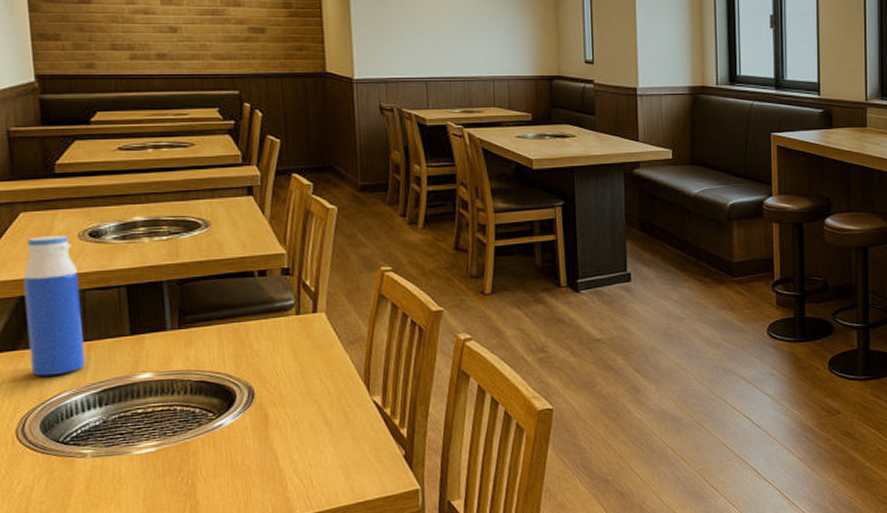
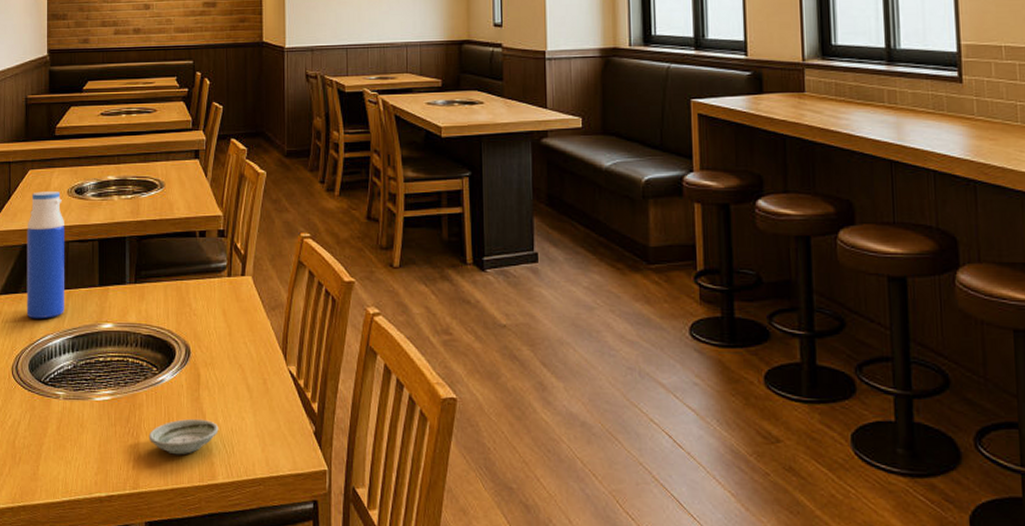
saucer: none [207,458,294,497] -> present [148,418,219,455]

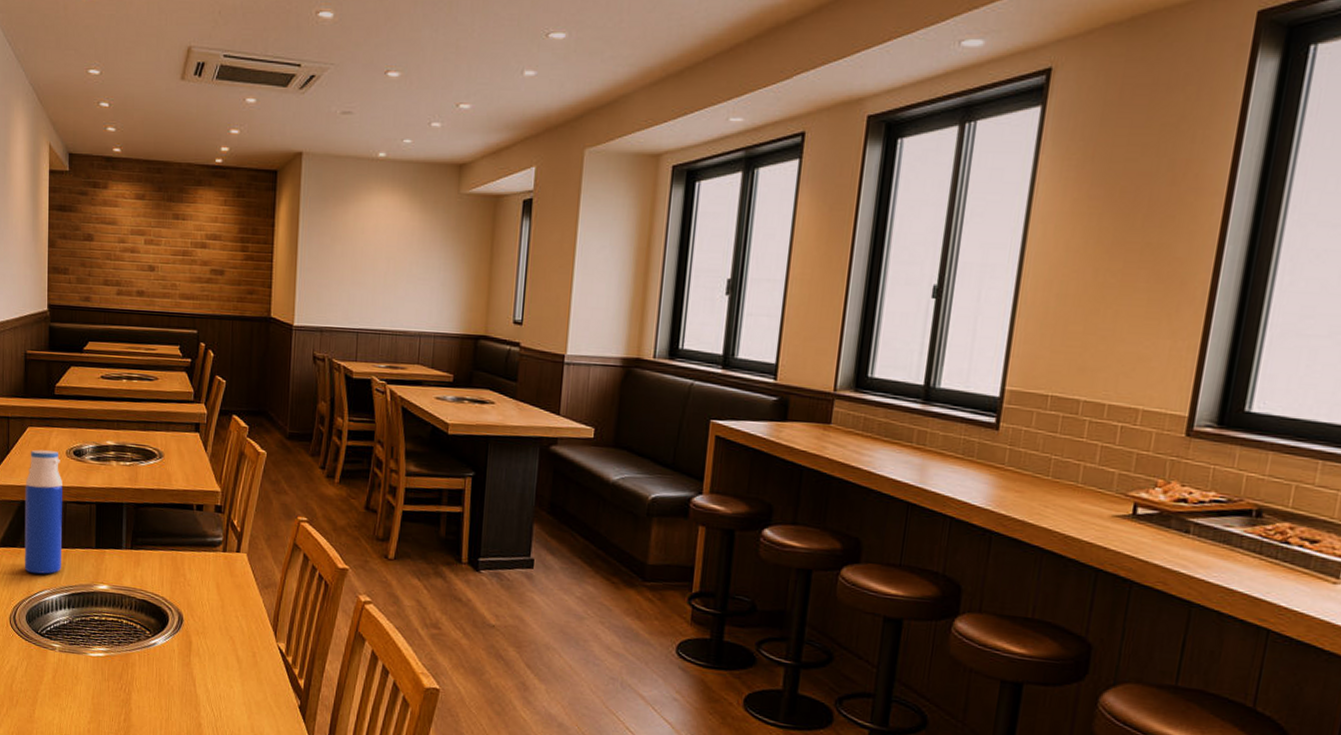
saucer: present [148,418,219,455] -> none [140,681,208,714]

